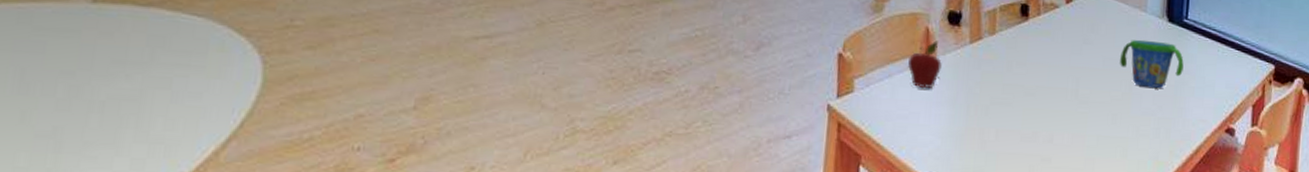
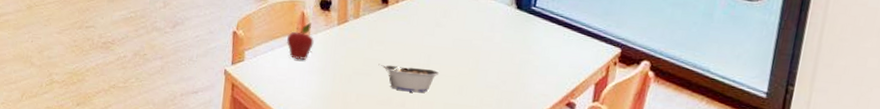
legume: none [1020,90,1090,125] -> present [378,64,440,93]
snack cup: present [1120,39,1184,88] -> none [468,24,530,66]

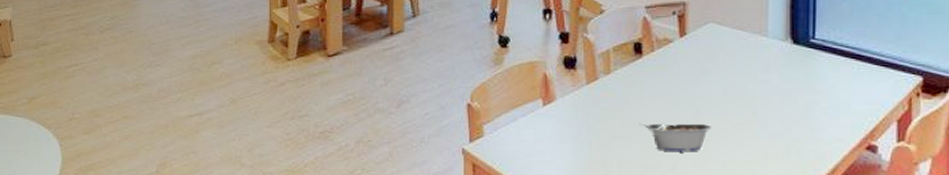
fruit: present [287,22,314,60] -> none [530,85,561,128]

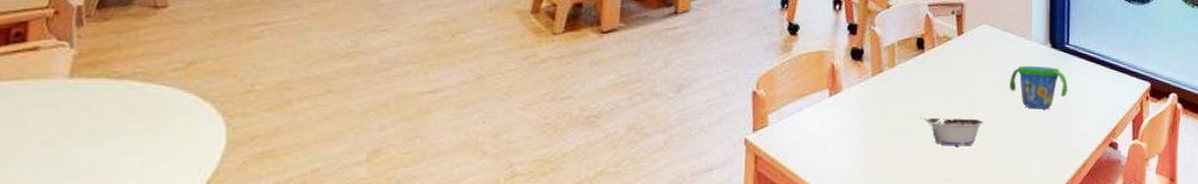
snack cup: none [742,64,813,110] -> present [1009,65,1068,109]

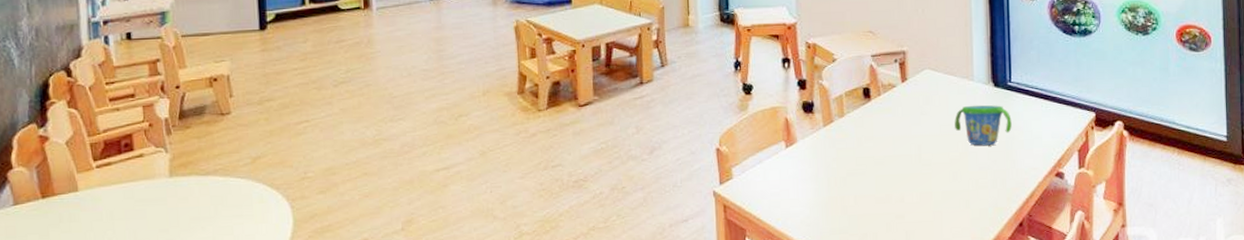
legume: present [920,117,984,146] -> none [871,159,932,186]

